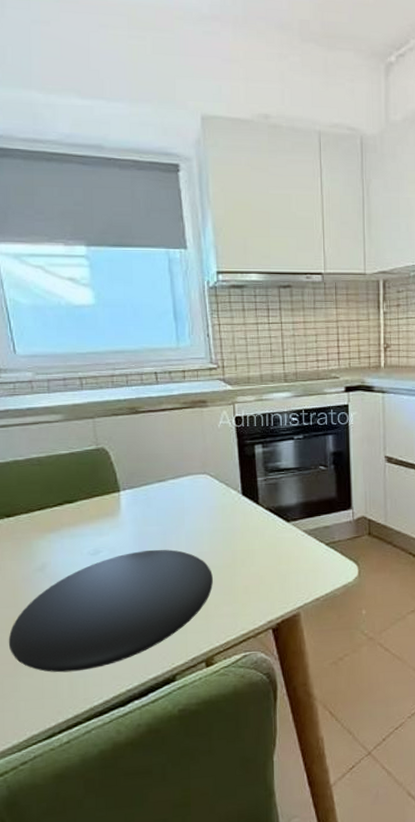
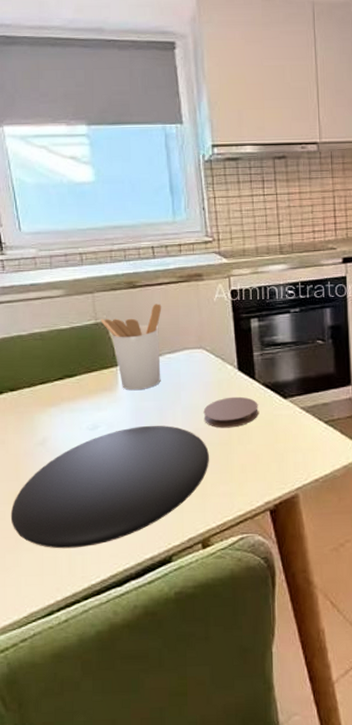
utensil holder: none [101,429,165,516] -> present [100,304,162,391]
coaster: none [207,520,262,551] -> present [203,396,259,428]

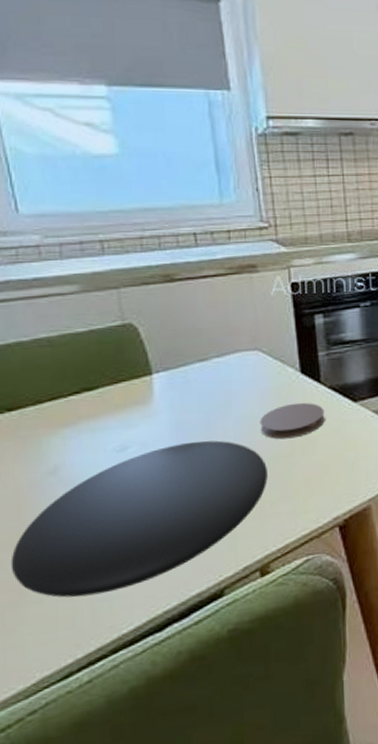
utensil holder: present [100,304,162,391] -> none [128,300,208,403]

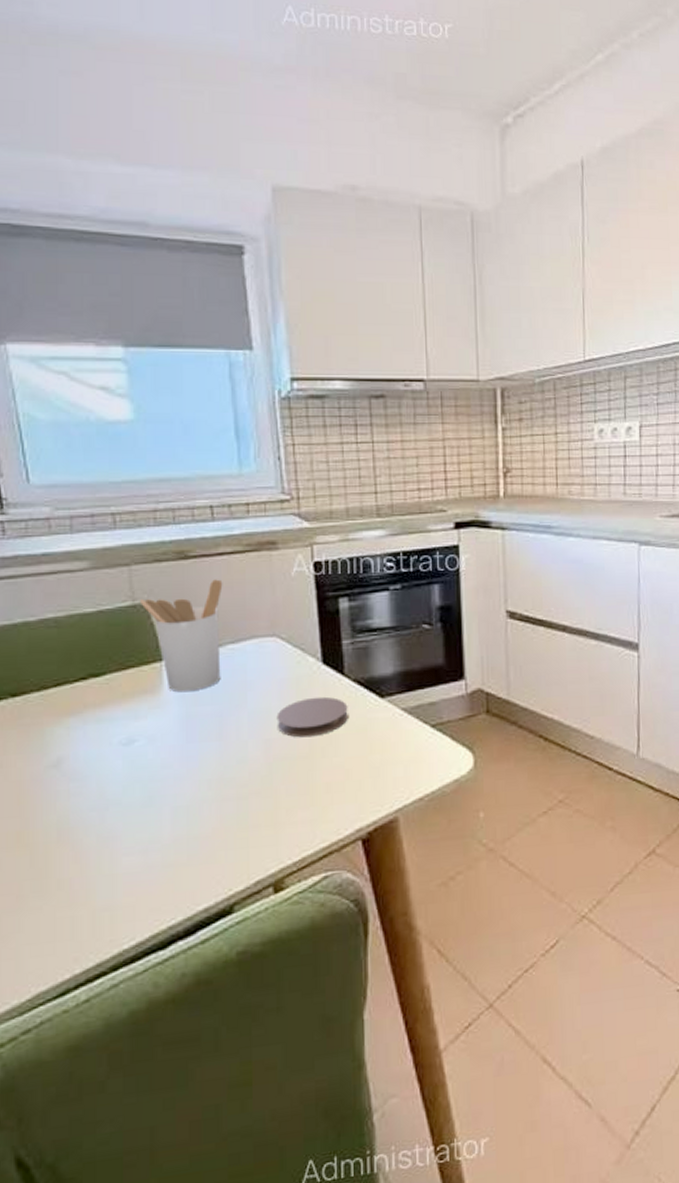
plate: present [10,440,268,598] -> none [9,736,284,906]
utensil holder: none [128,300,208,403] -> present [139,579,223,693]

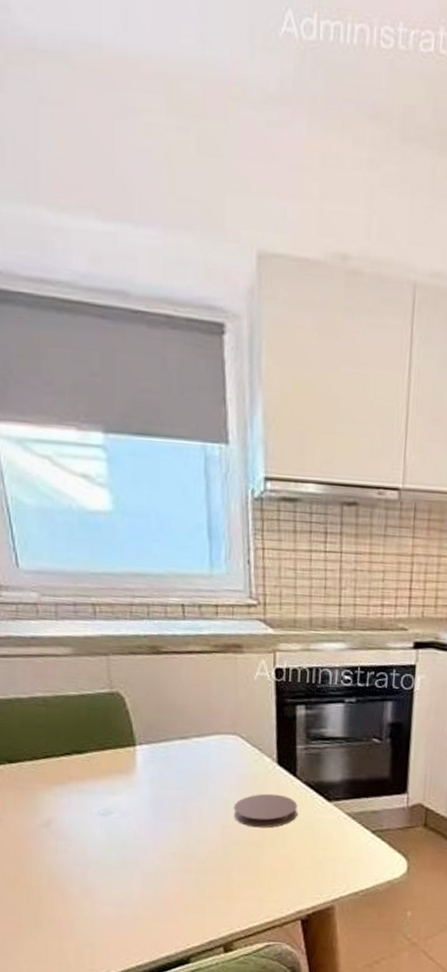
utensil holder: present [139,579,223,693] -> none [116,676,191,776]

